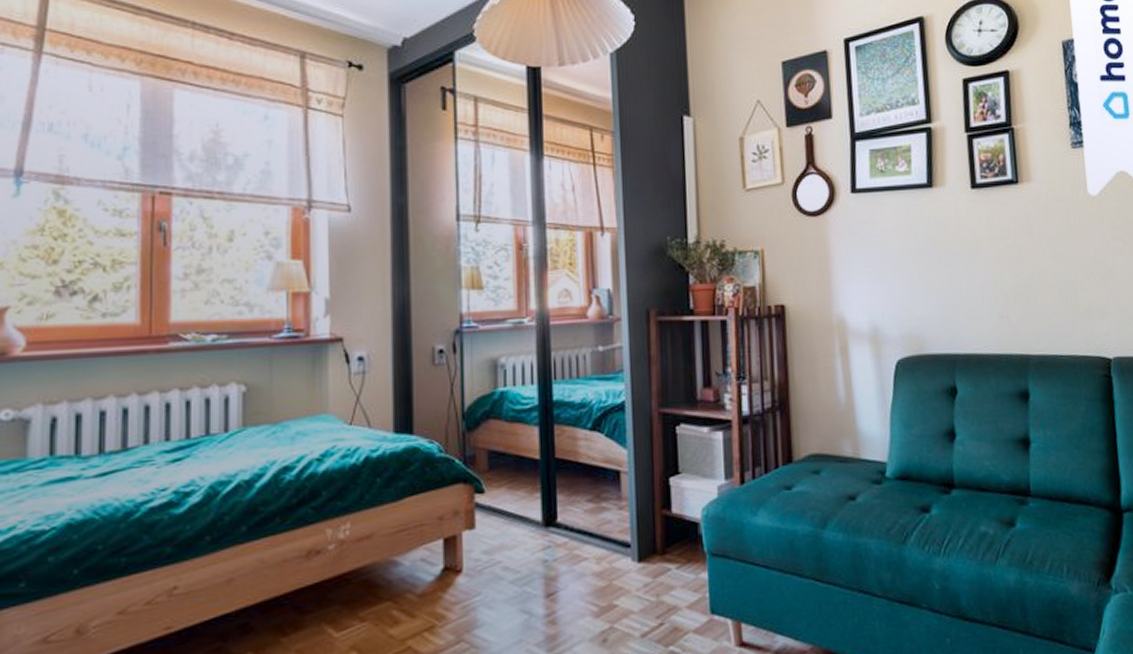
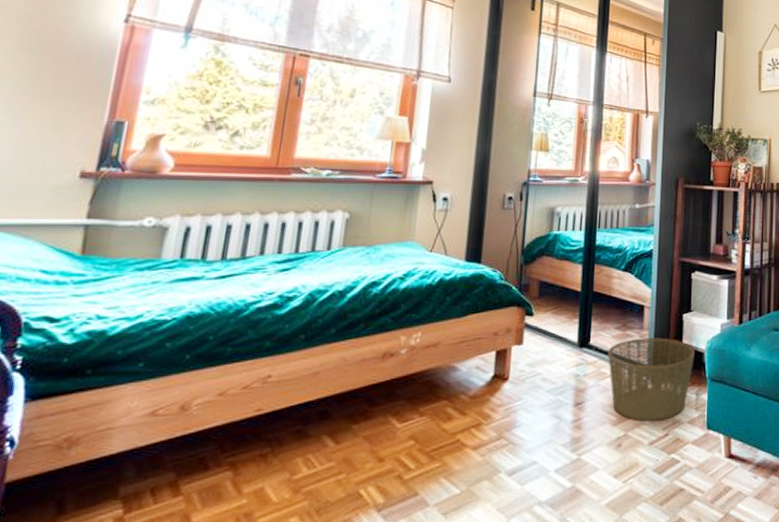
basket: none [579,508,688,610] -> present [607,337,695,421]

